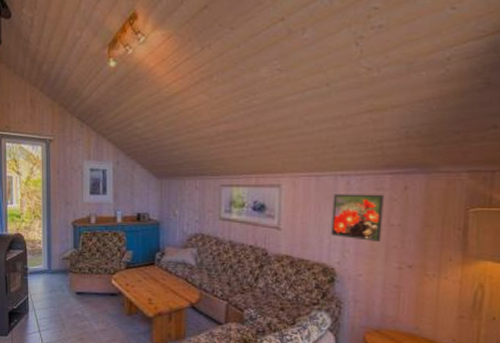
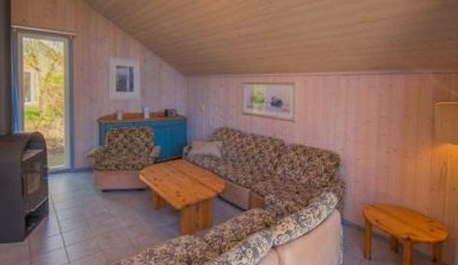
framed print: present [331,194,384,243] -> none [336,90,375,131]

